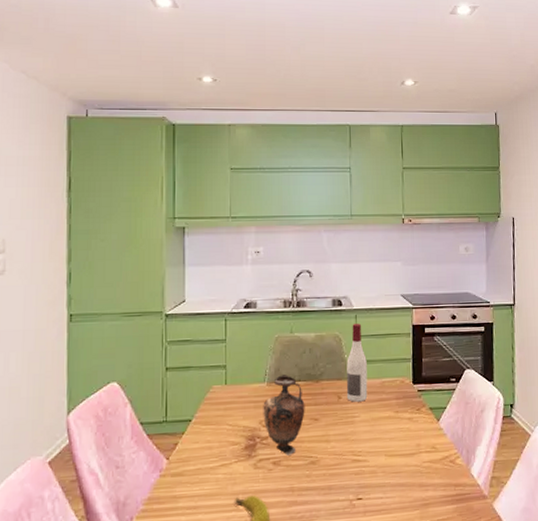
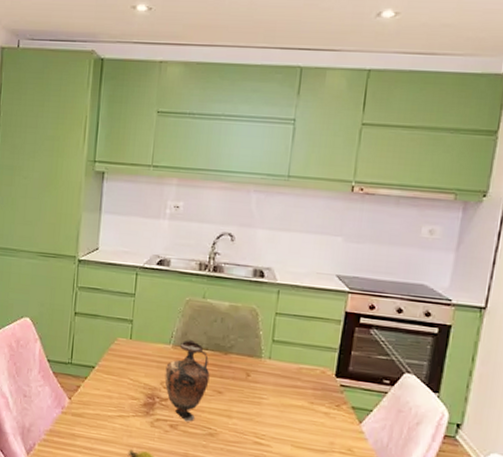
wine bottle: present [346,324,368,402] -> none [256,299,285,384]

